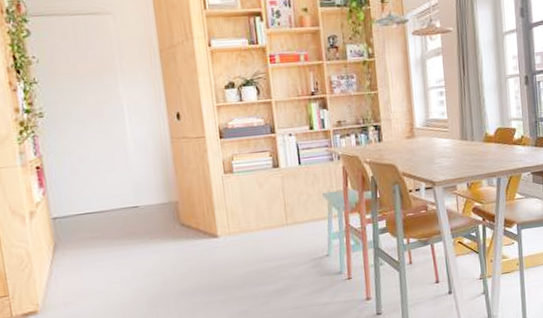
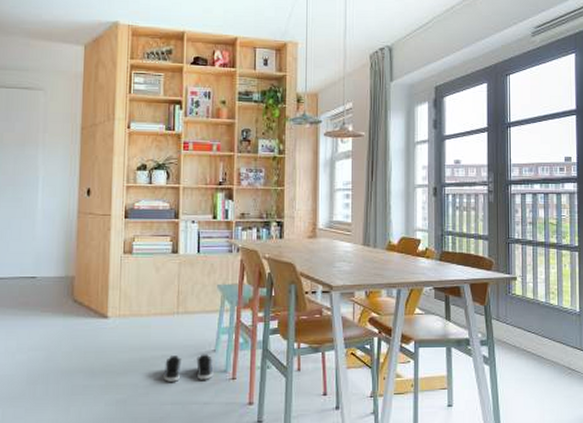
shoe: none [281,259,330,289] -> present [163,354,214,382]

